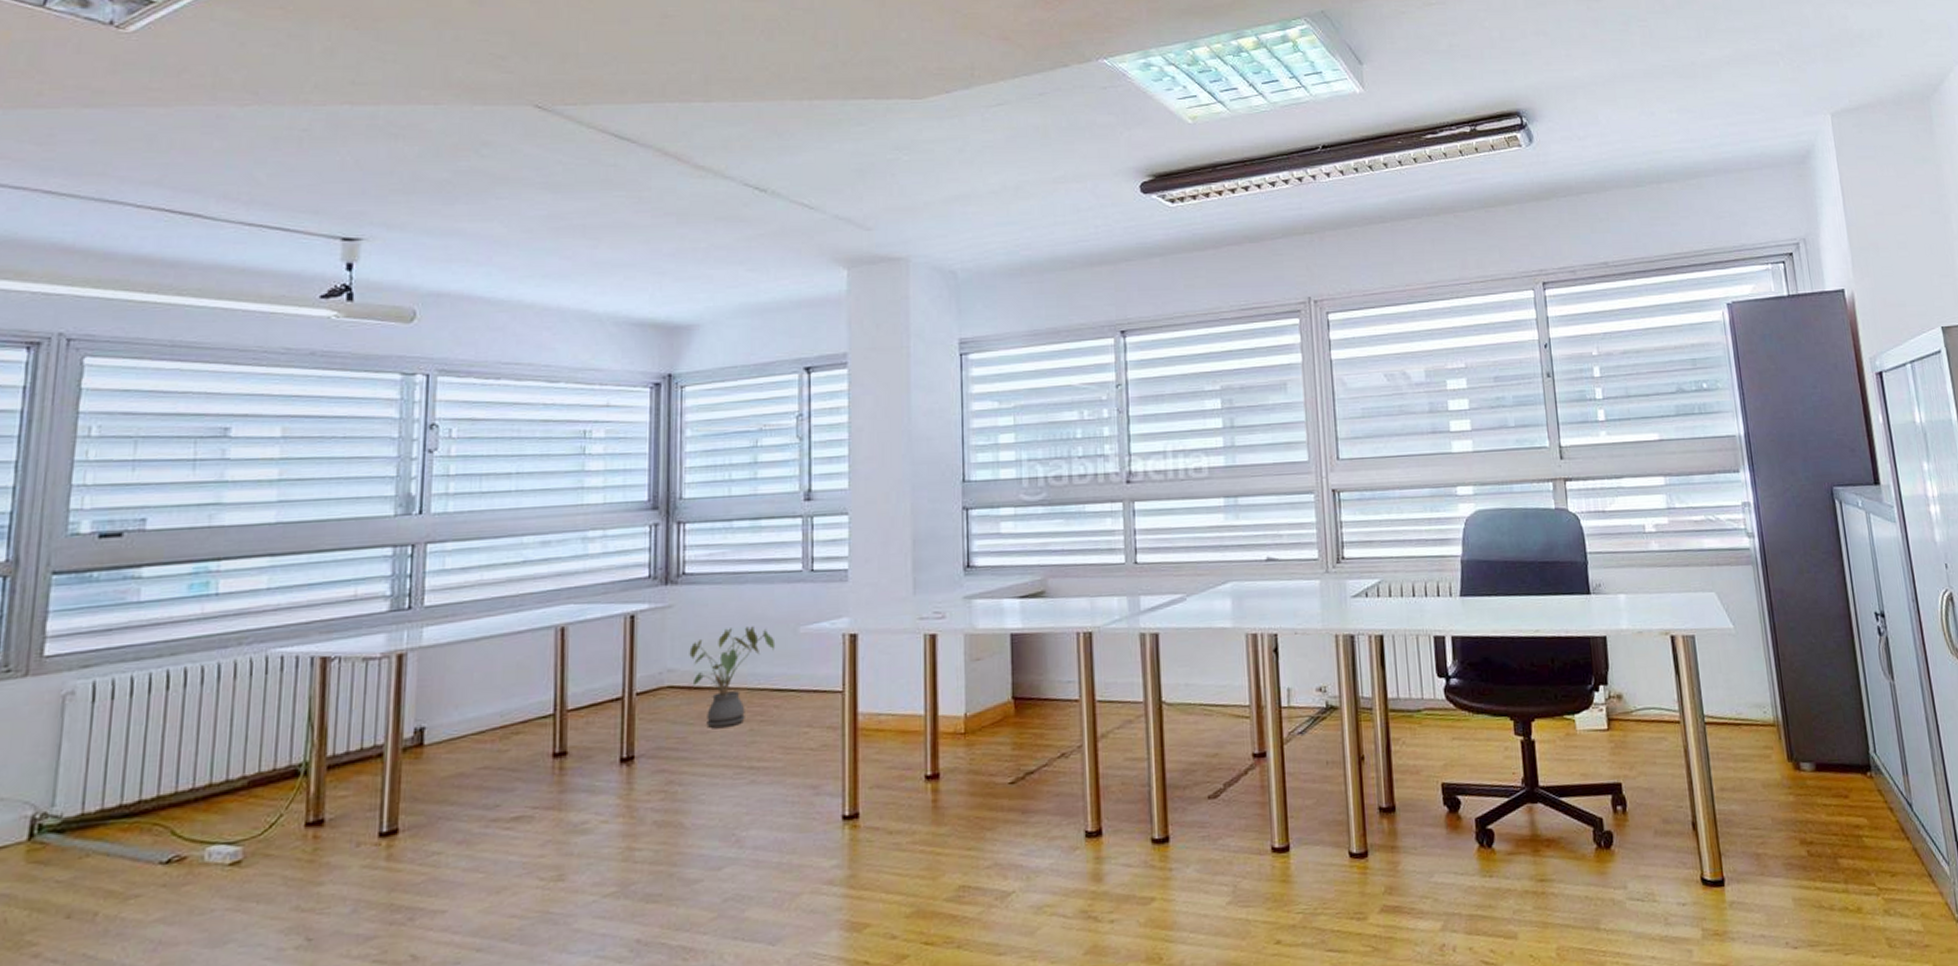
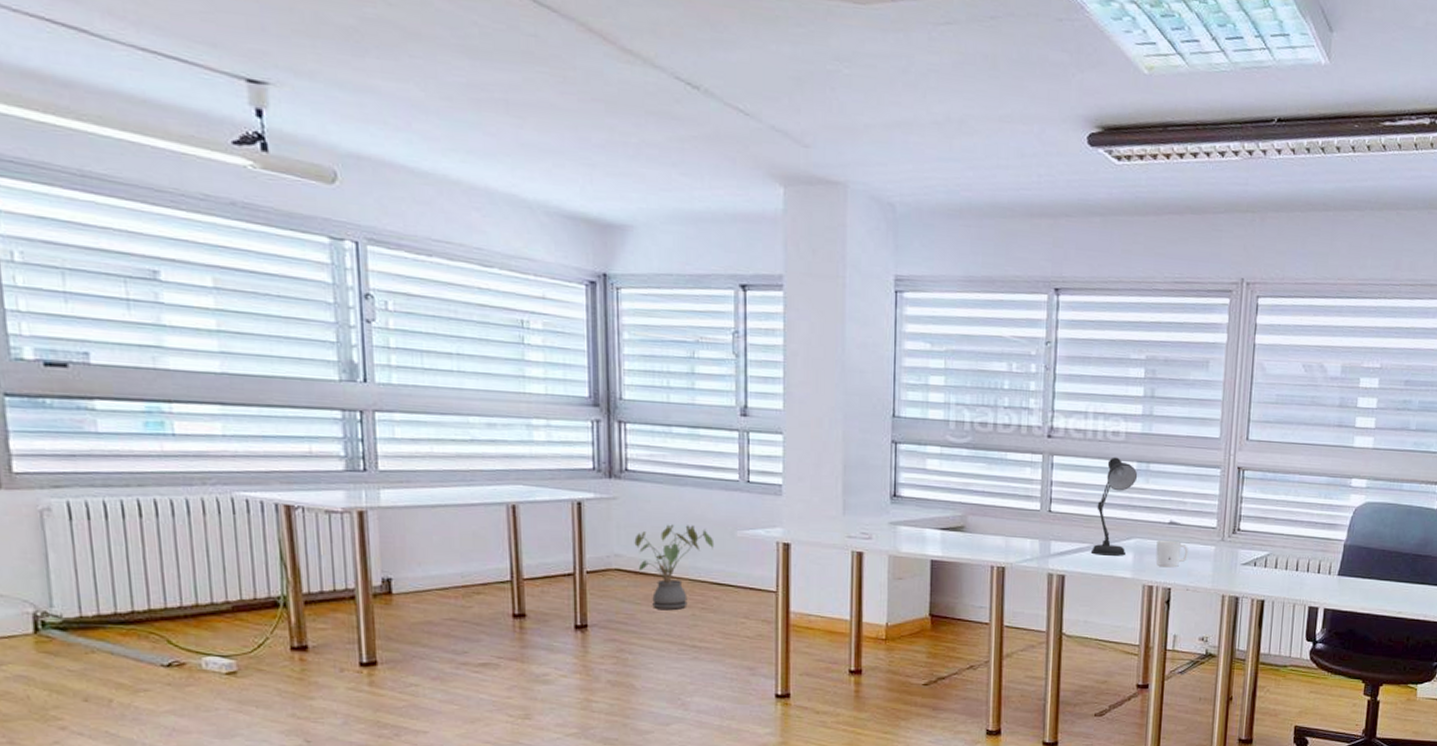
desk lamp: none [1185,495,1227,606] -> present [1091,457,1138,556]
mug: none [1255,579,1292,611] -> present [1155,541,1189,568]

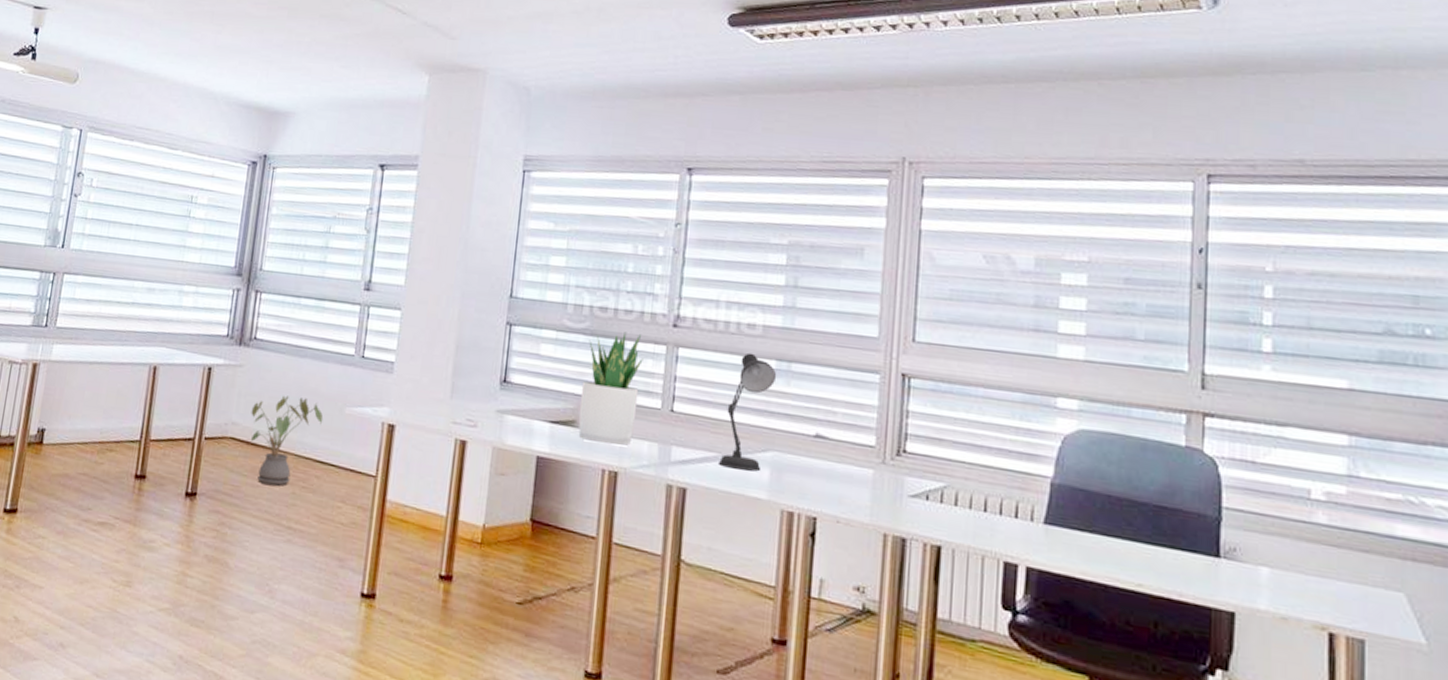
planter: none [967,444,1022,545] -> present [578,331,643,447]
mug: present [1155,541,1189,568] -> none [797,456,840,492]

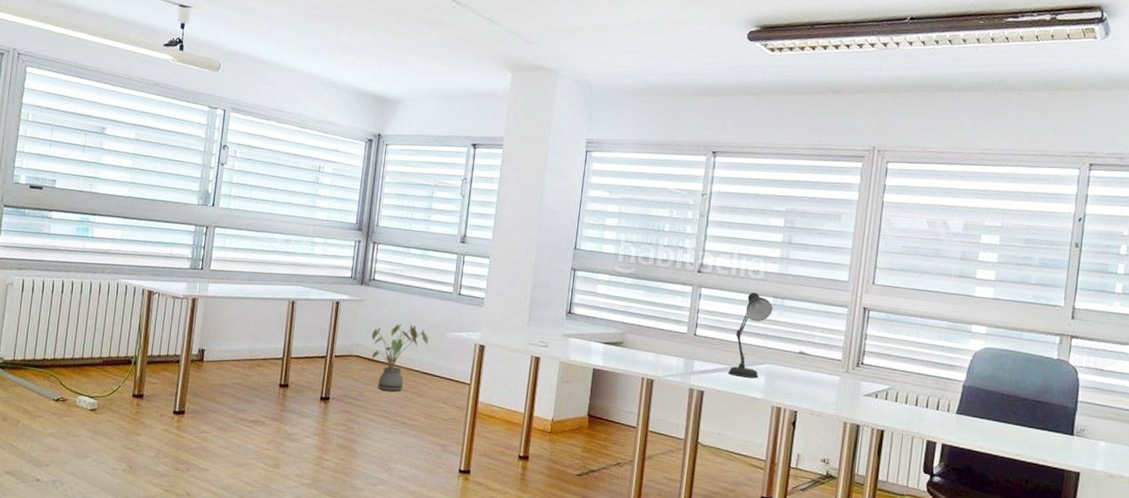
planter: present [578,331,643,447] -> none [624,276,675,361]

